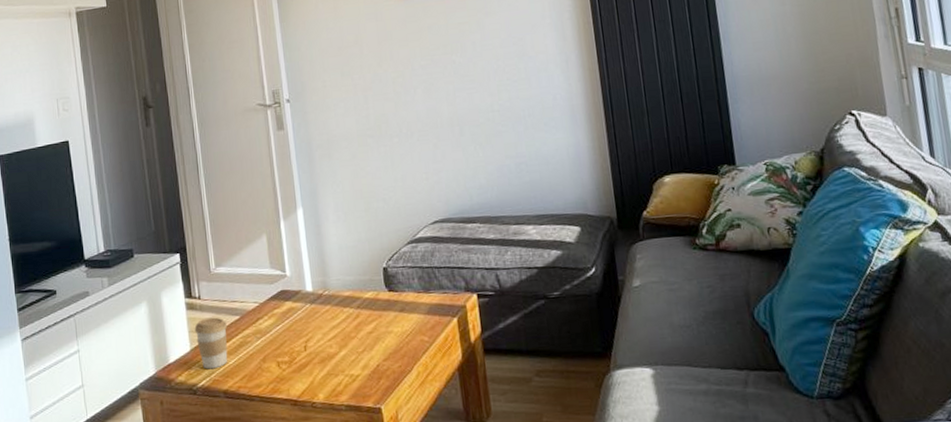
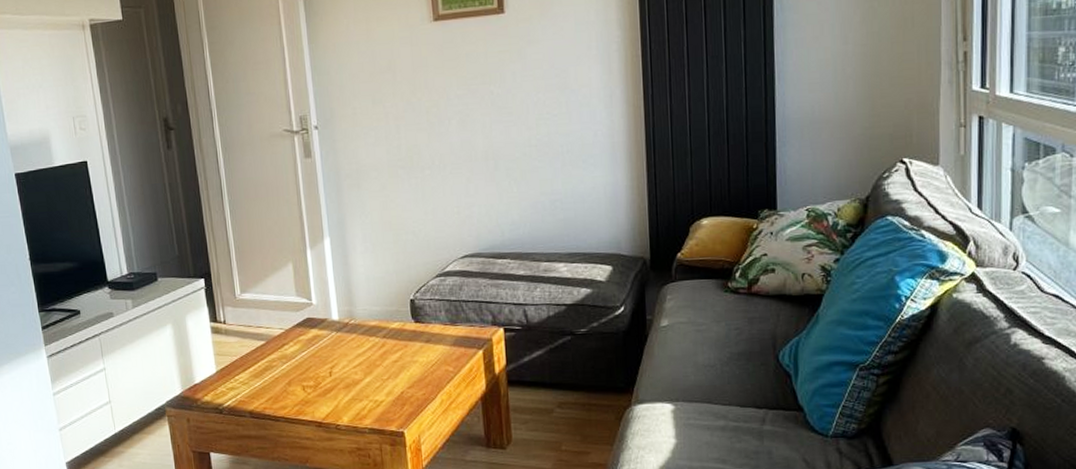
coffee cup: present [194,317,228,369] -> none [220,341,254,391]

